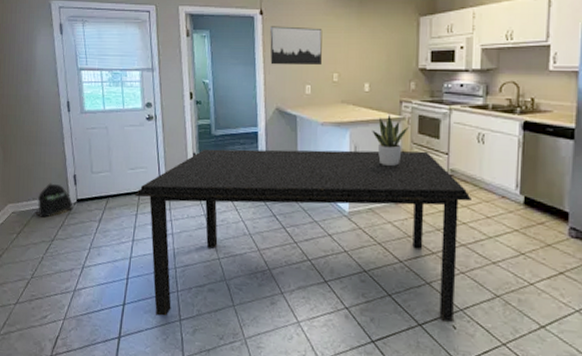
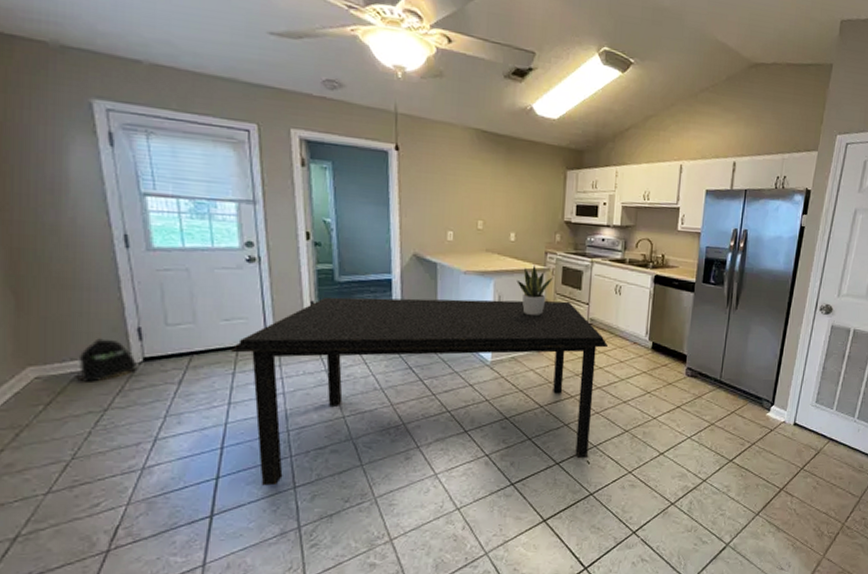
wall art: present [270,26,323,66] -> none [407,164,467,211]

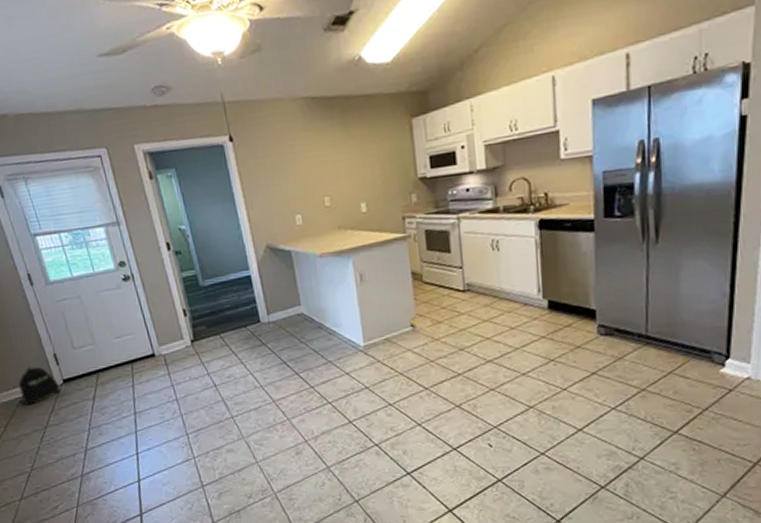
dining table: present [231,297,608,486] -> none [127,268,493,486]
potted plant: present [516,264,553,317] -> none [376,234,416,292]

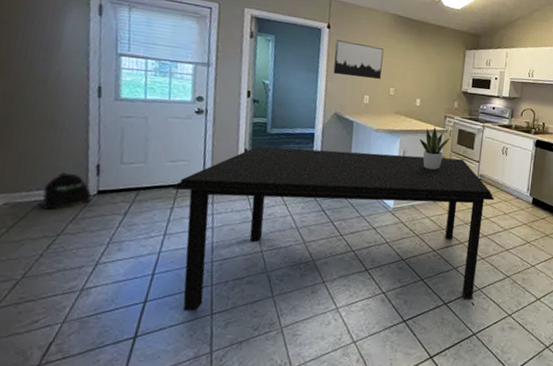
dining table: none [127,268,493,486] -> present [172,146,494,312]
wall art: none [244,148,311,198] -> present [333,40,384,79]
potted plant: none [376,234,416,292] -> present [419,126,450,171]

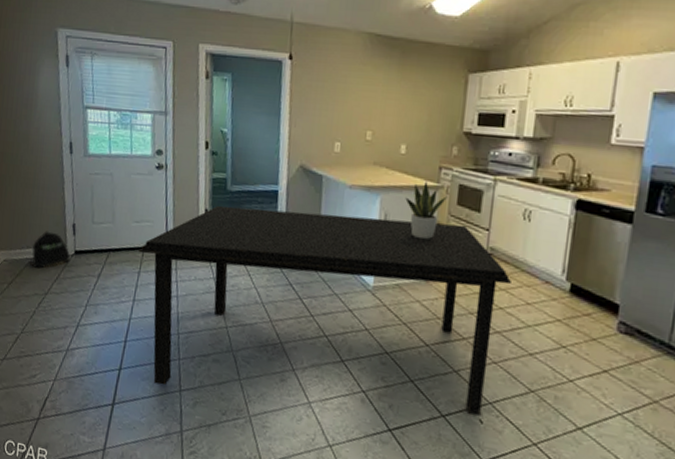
wall art: present [333,40,384,79] -> none [297,73,358,121]

